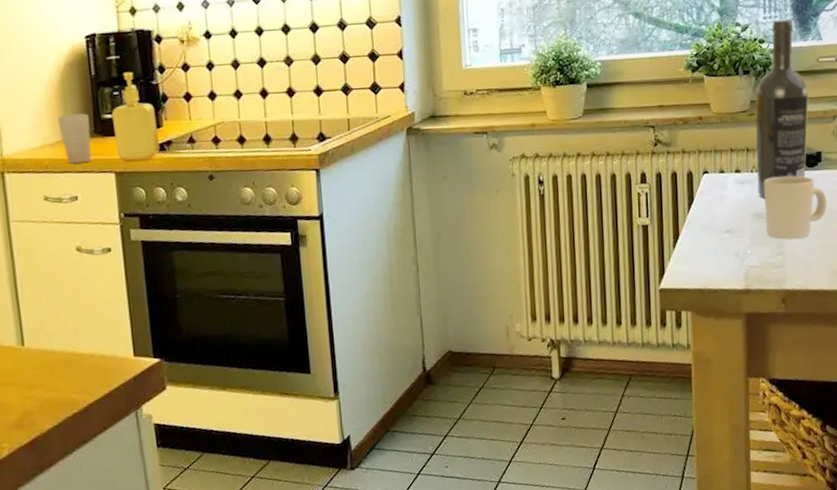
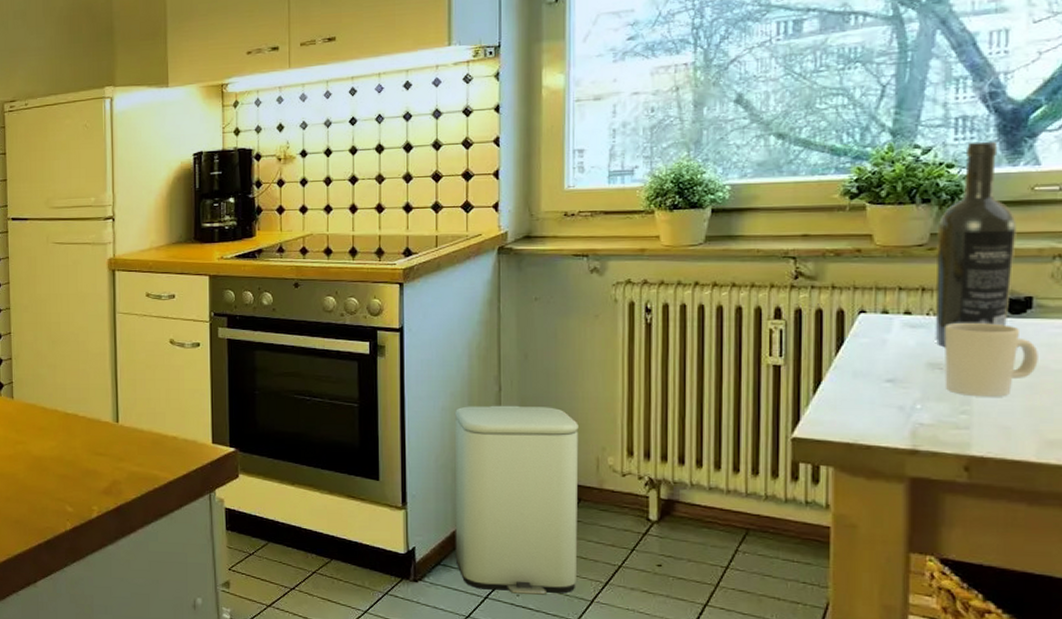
cup: present [57,113,92,164] -> none [163,221,191,266]
soap dispenser: present [111,71,161,163] -> none [210,185,252,267]
pedal bin: none [377,282,496,467] -> present [454,405,579,595]

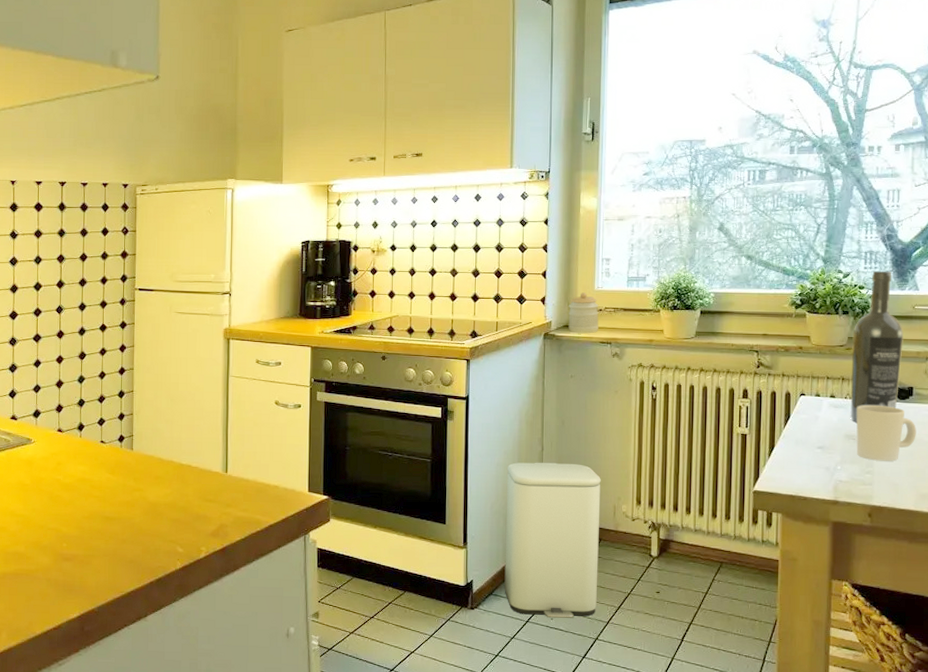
jar: none [530,193,570,246] -> present [568,292,599,334]

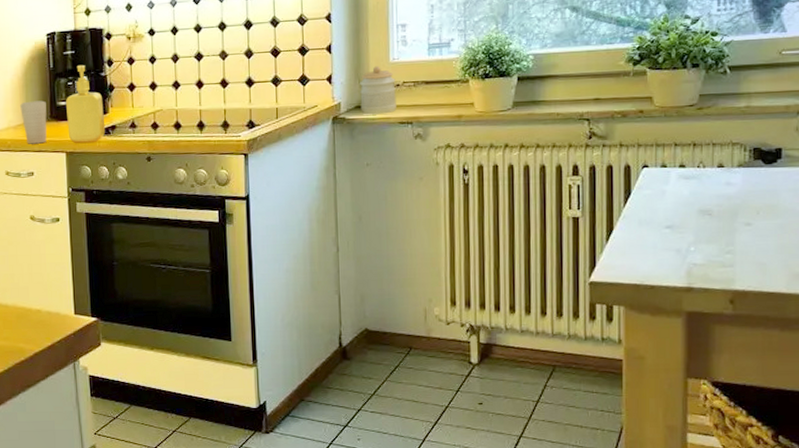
cup: none [273,299,297,337] -> present [20,100,47,144]
soap dispenser: none [313,271,348,341] -> present [65,64,106,144]
pedal bin: present [504,462,601,619] -> none [297,264,410,439]
wine bottle: present [850,270,903,421] -> none [704,11,768,194]
mug: present [856,404,916,461] -> none [712,172,787,238]

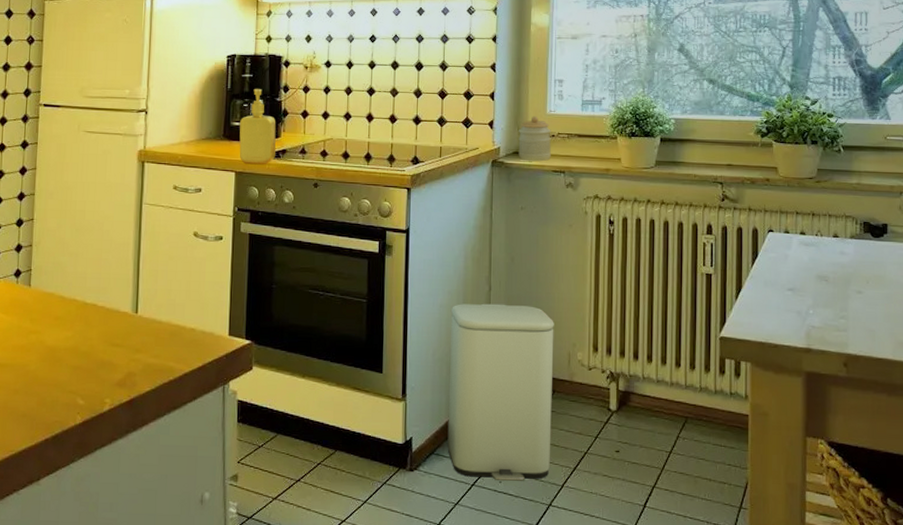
cup: present [20,100,47,144] -> none [194,119,220,161]
pedal bin: none [297,264,410,439] -> present [447,303,554,482]

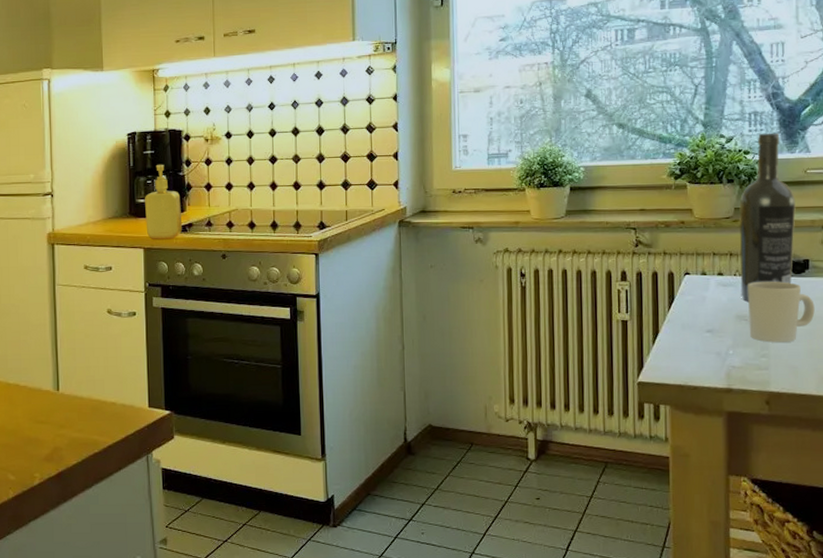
pedal bin: present [447,303,554,482] -> none [365,362,472,533]
jar: present [518,116,551,162] -> none [424,173,458,219]
wine bottle: none [821,98,876,261] -> present [739,132,796,300]
mug: none [829,242,892,305] -> present [748,281,815,343]

